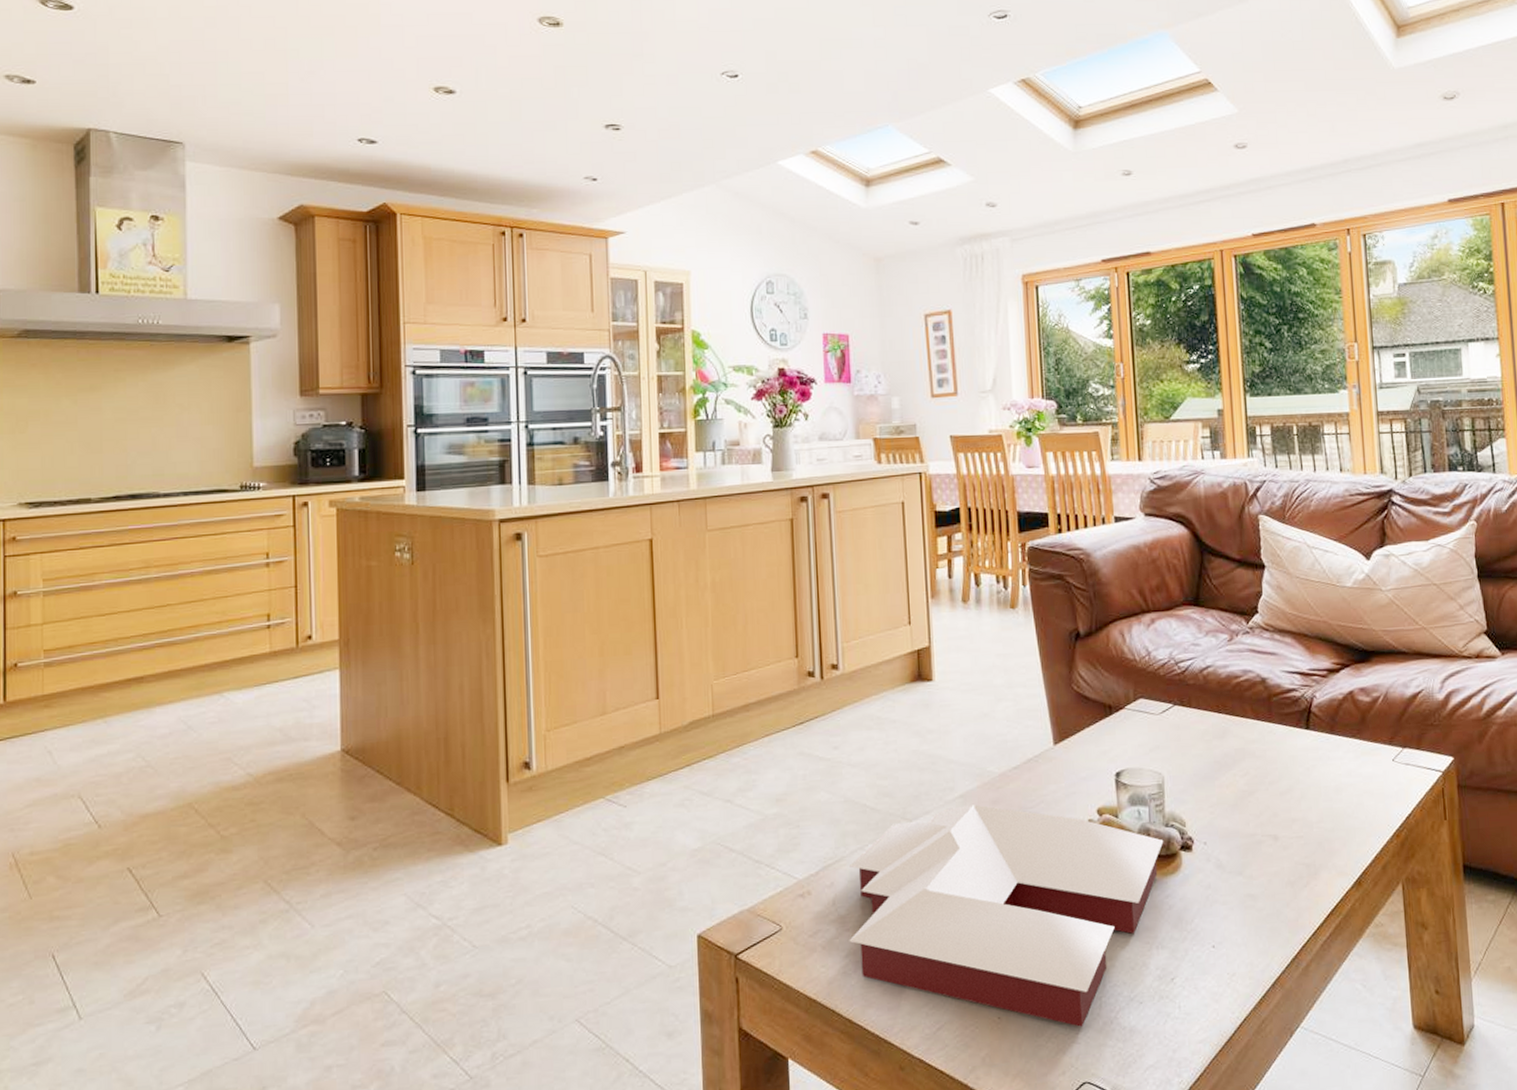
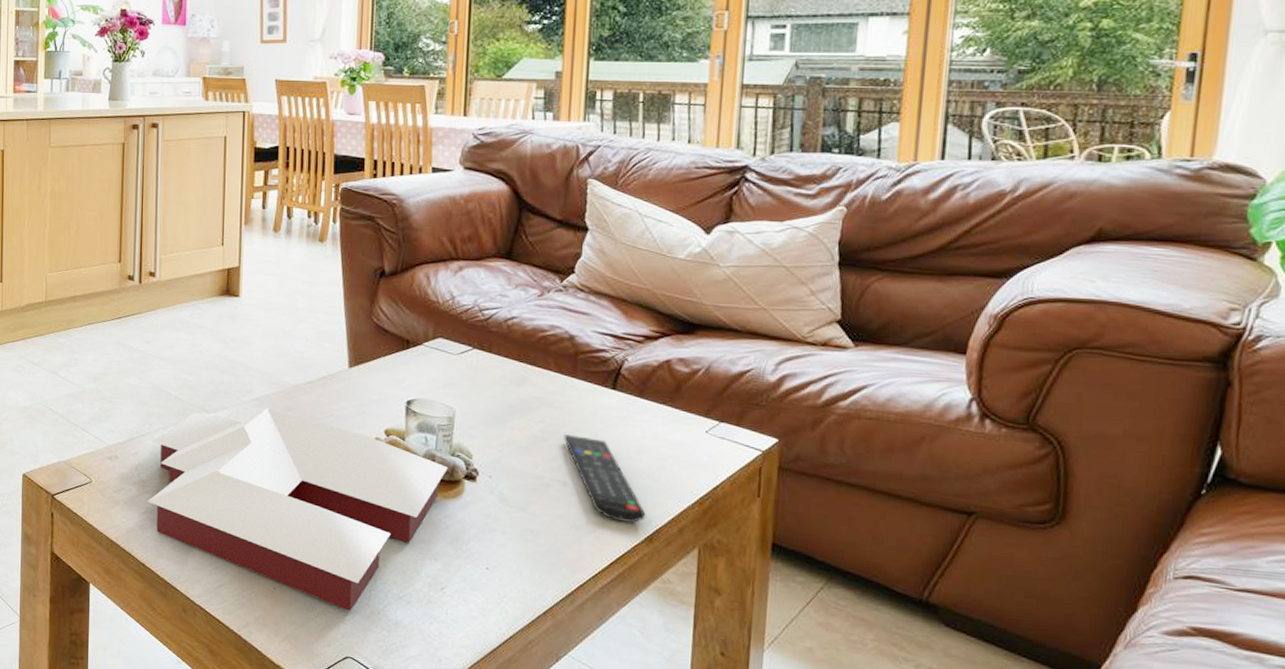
remote control: none [1268,783,1352,870] -> present [564,435,646,524]

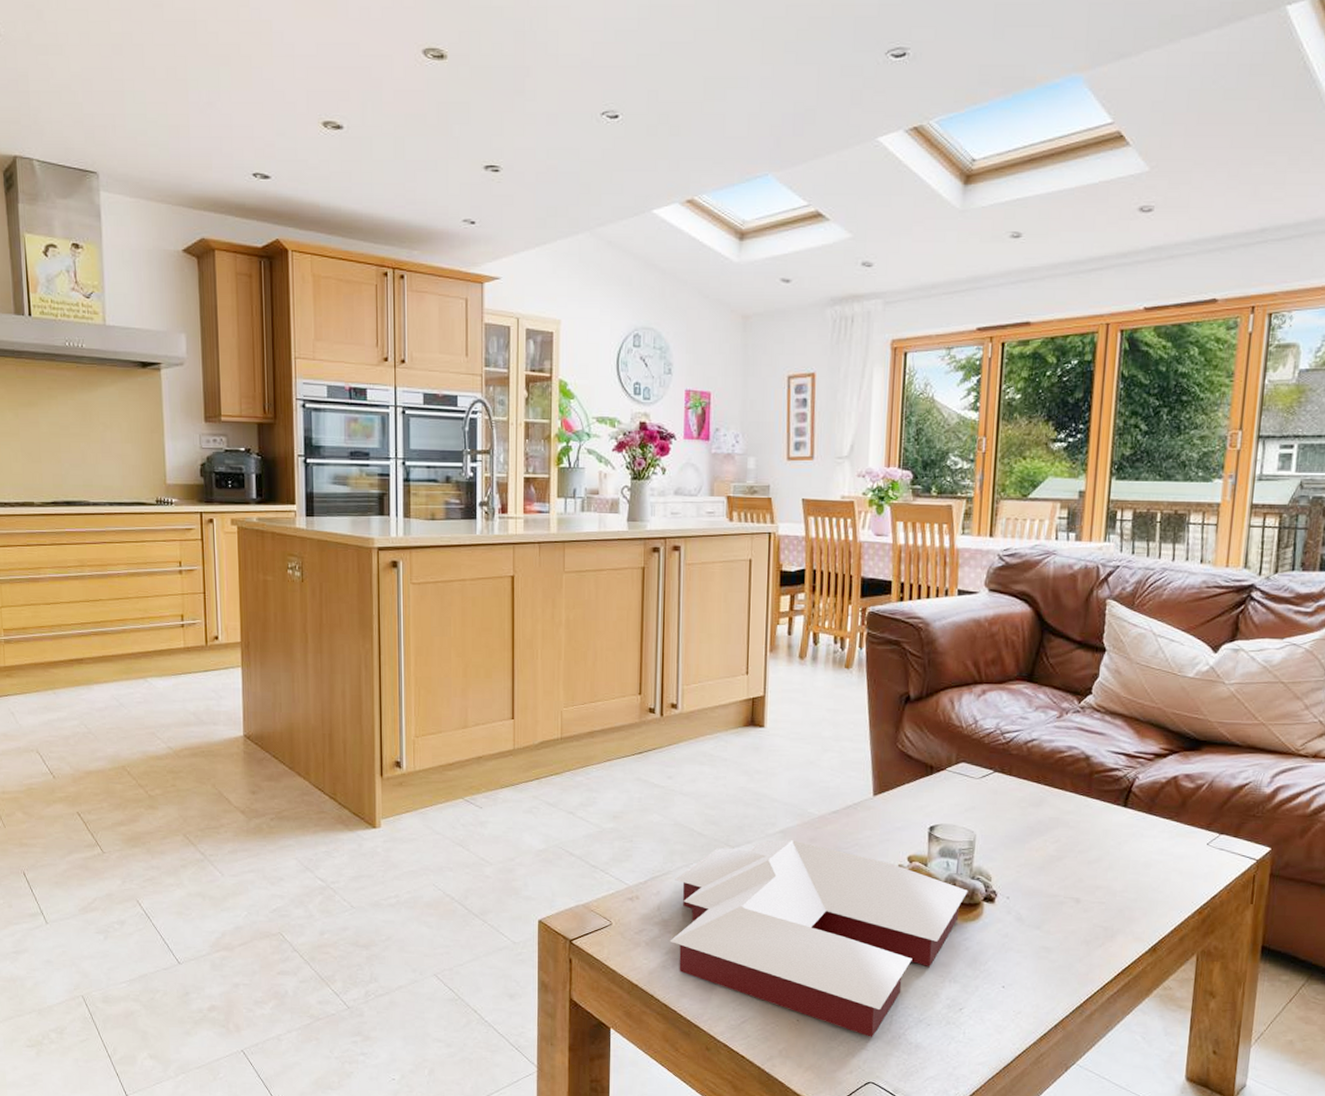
remote control: present [564,435,646,524] -> none [1077,853,1151,935]

